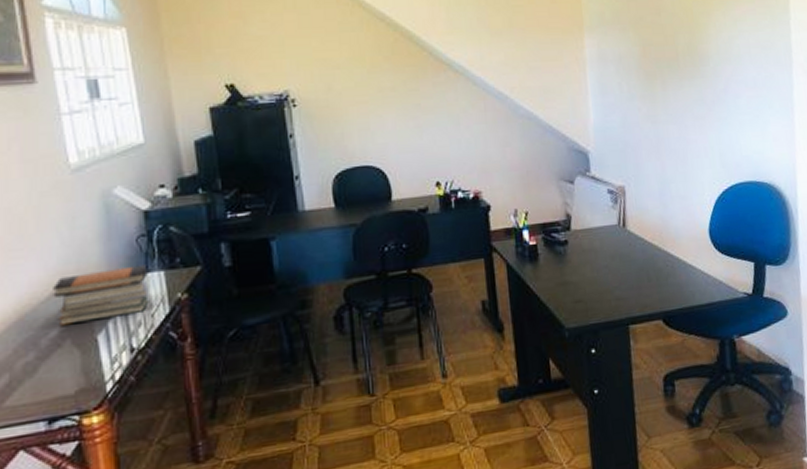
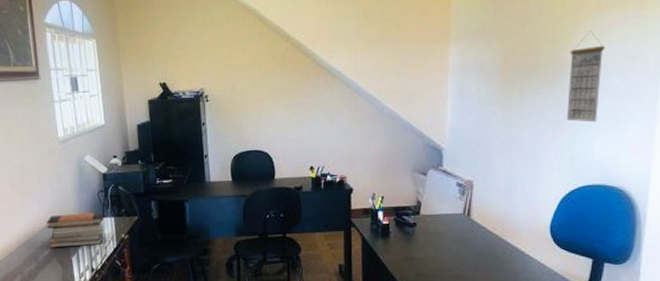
calendar: none [706,21,740,116] -> present [567,31,605,123]

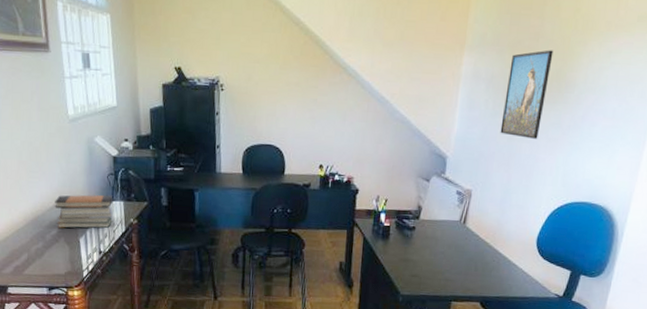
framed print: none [496,33,543,124] -> present [500,50,554,139]
calendar: present [567,31,605,123] -> none [565,51,609,143]

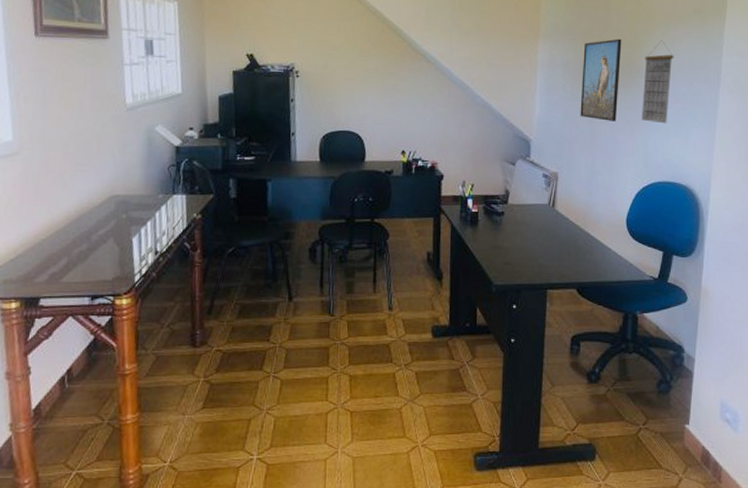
book stack: present [55,194,113,229] -> none [104,188,173,227]
calendar: none [565,51,609,143] -> present [642,40,674,124]

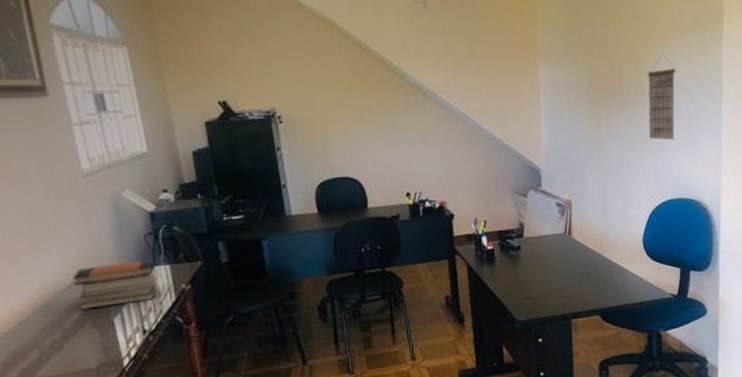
book stack: none [104,188,173,227] -> present [73,259,158,310]
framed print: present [580,38,622,121] -> none [585,56,625,142]

